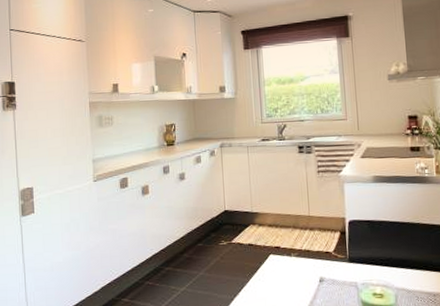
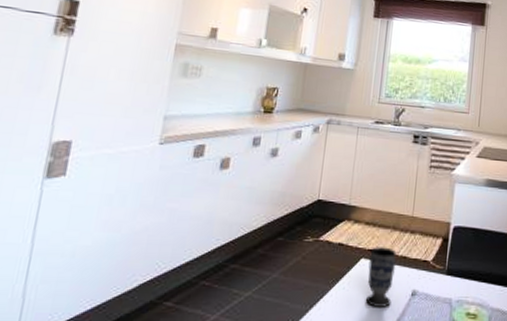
cup: none [277,243,303,293] -> present [365,247,397,307]

